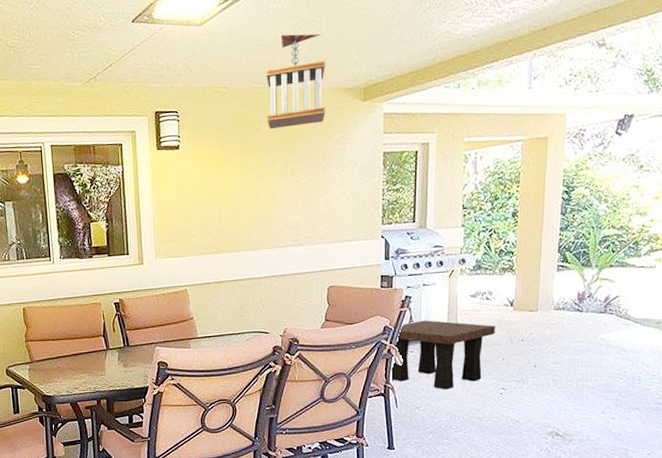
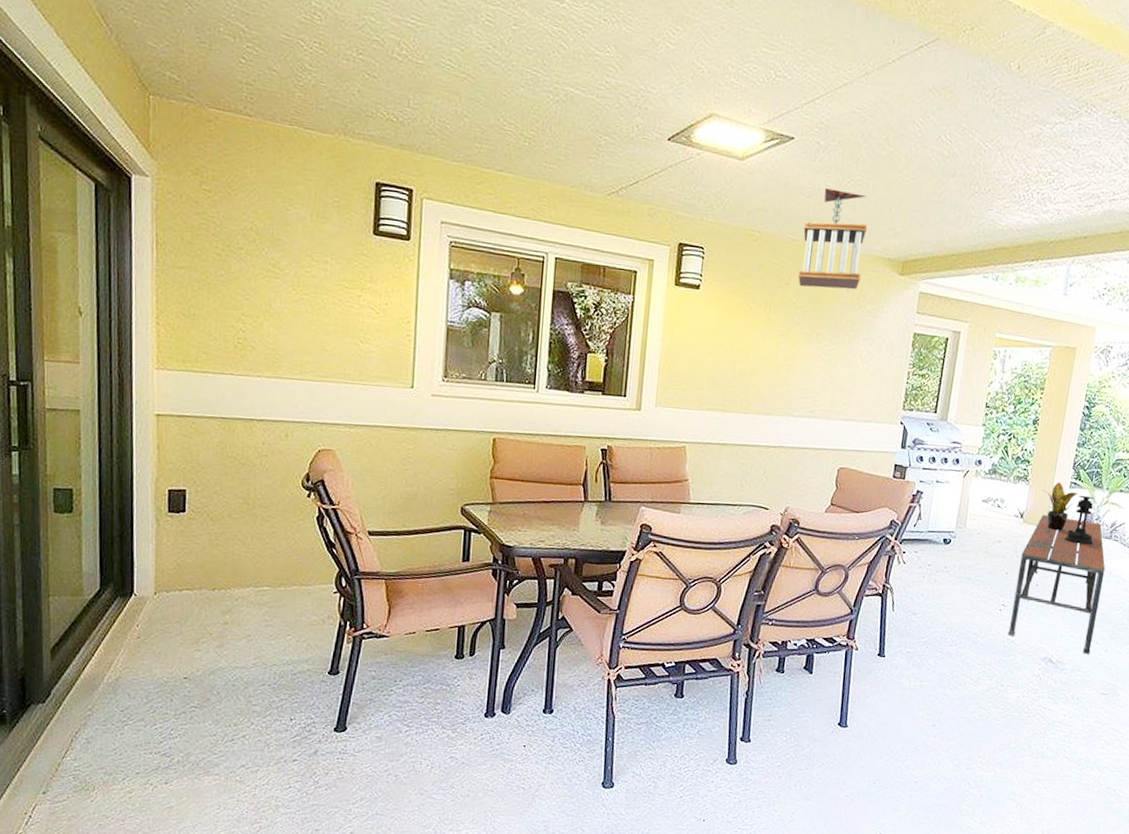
side table: present [390,320,495,390] -> none [890,519,1003,599]
bench: none [511,299,603,424] -> present [1008,514,1106,655]
potted plant: none [530,267,566,313] -> present [1043,482,1078,531]
lantern: none [558,275,588,323] -> present [1064,495,1094,545]

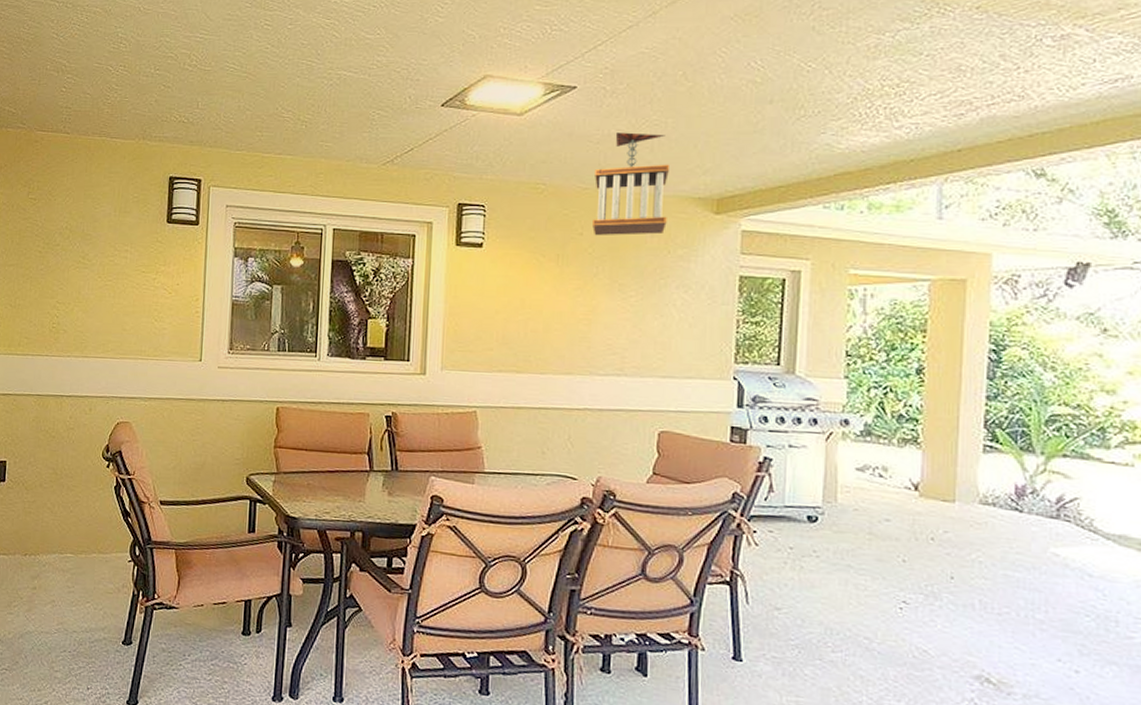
bench: present [1008,514,1106,655] -> none [917,486,1057,676]
potted plant: present [1043,482,1078,531] -> none [943,445,996,508]
lantern: present [1064,495,1094,545] -> none [985,461,1032,527]

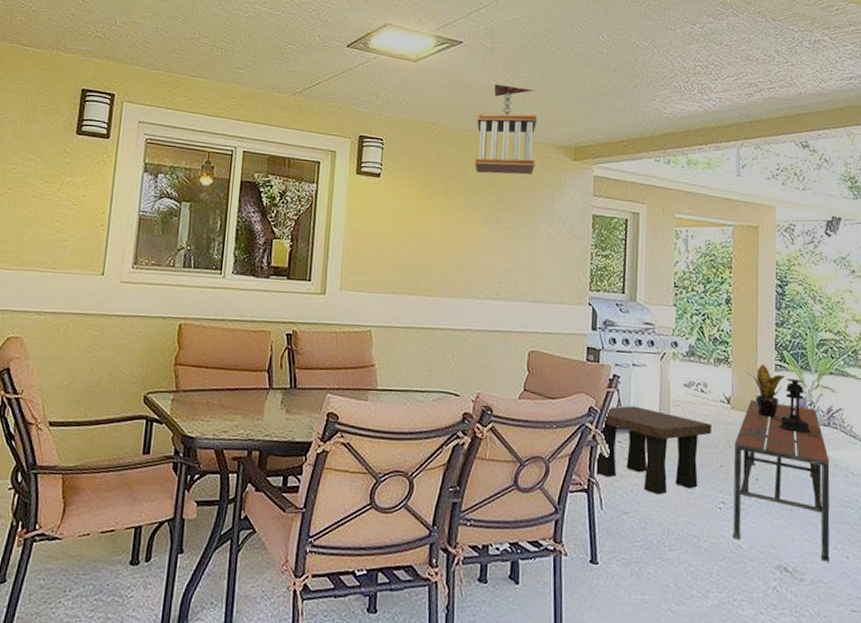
side table: none [739,492,892,591] -> present [594,406,711,495]
bench: none [917,486,1057,676] -> present [733,399,830,562]
potted plant: none [943,445,996,508] -> present [747,364,785,418]
lantern: none [985,461,1032,527] -> present [779,378,811,434]

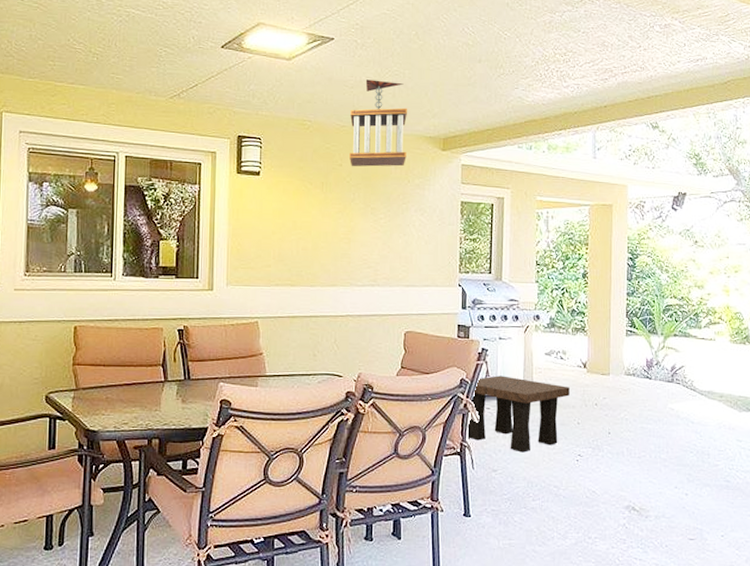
bench: present [733,399,830,562] -> none [588,363,673,500]
potted plant: present [747,364,785,418] -> none [601,331,634,378]
lantern: present [779,378,811,434] -> none [629,341,657,390]

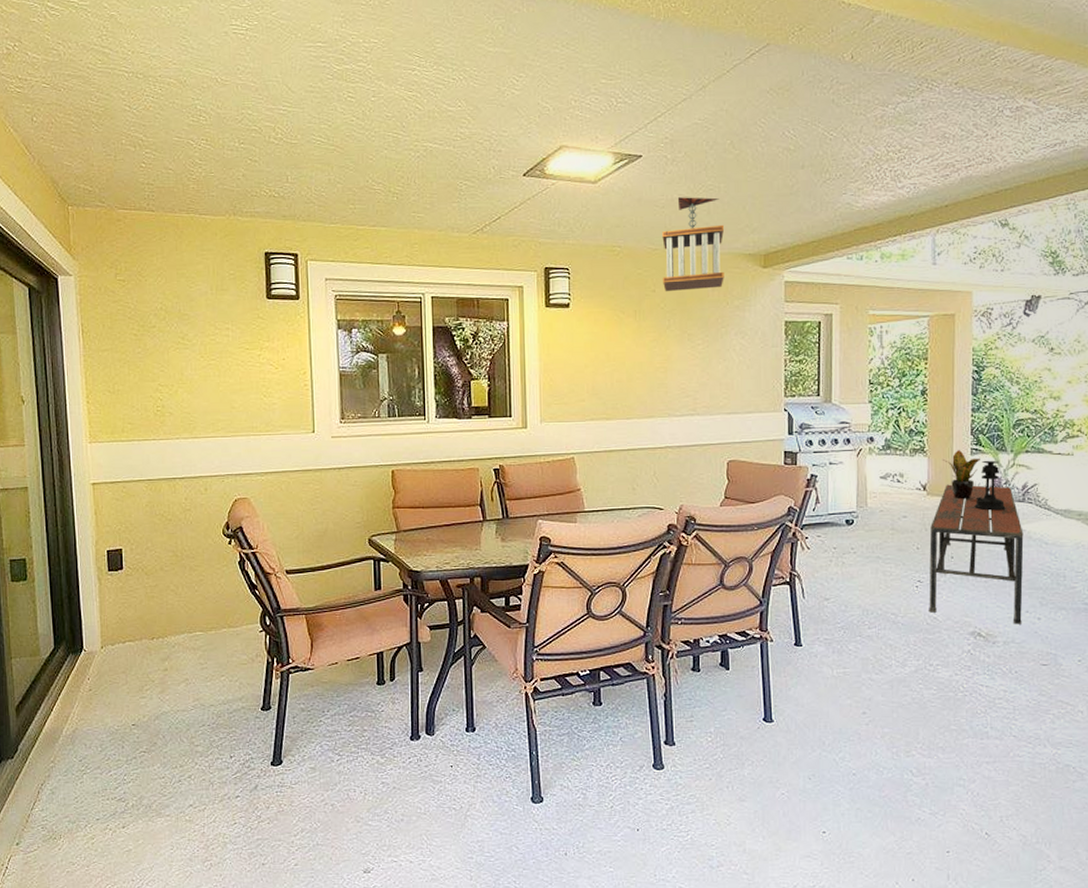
side table: present [466,375,570,453] -> none [796,502,908,580]
bench: none [588,363,673,500] -> present [929,484,1024,625]
potted plant: none [601,331,634,378] -> present [943,450,980,500]
lantern: none [629,341,657,390] -> present [974,460,1006,511]

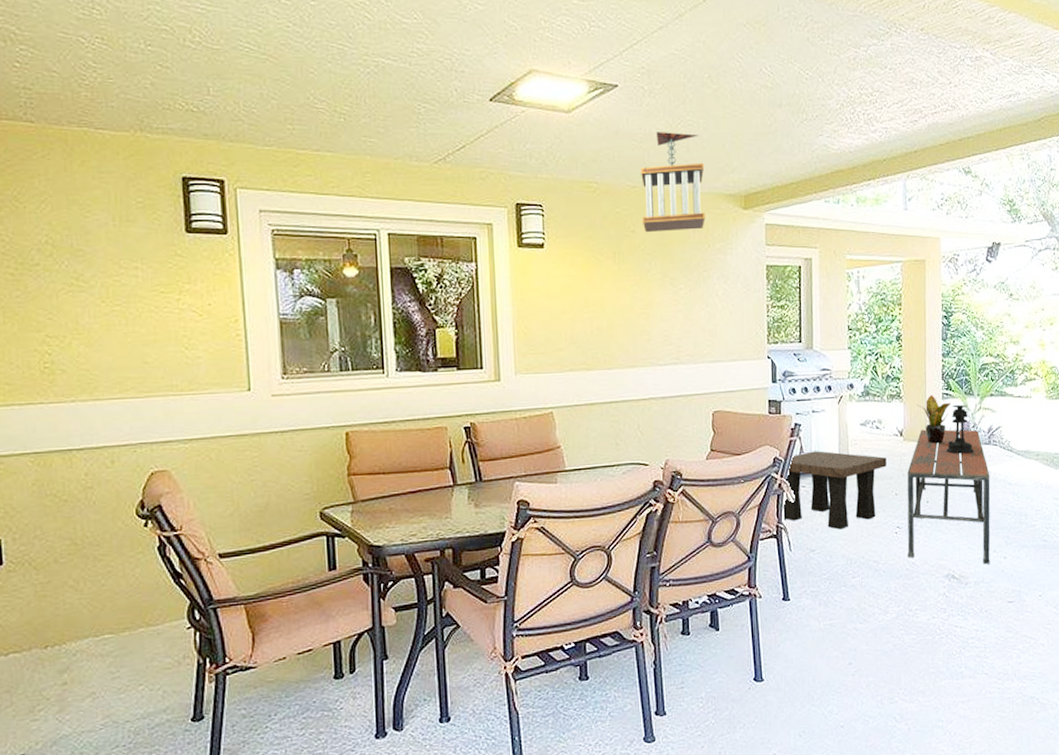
side table: none [796,502,908,580] -> present [782,451,887,530]

